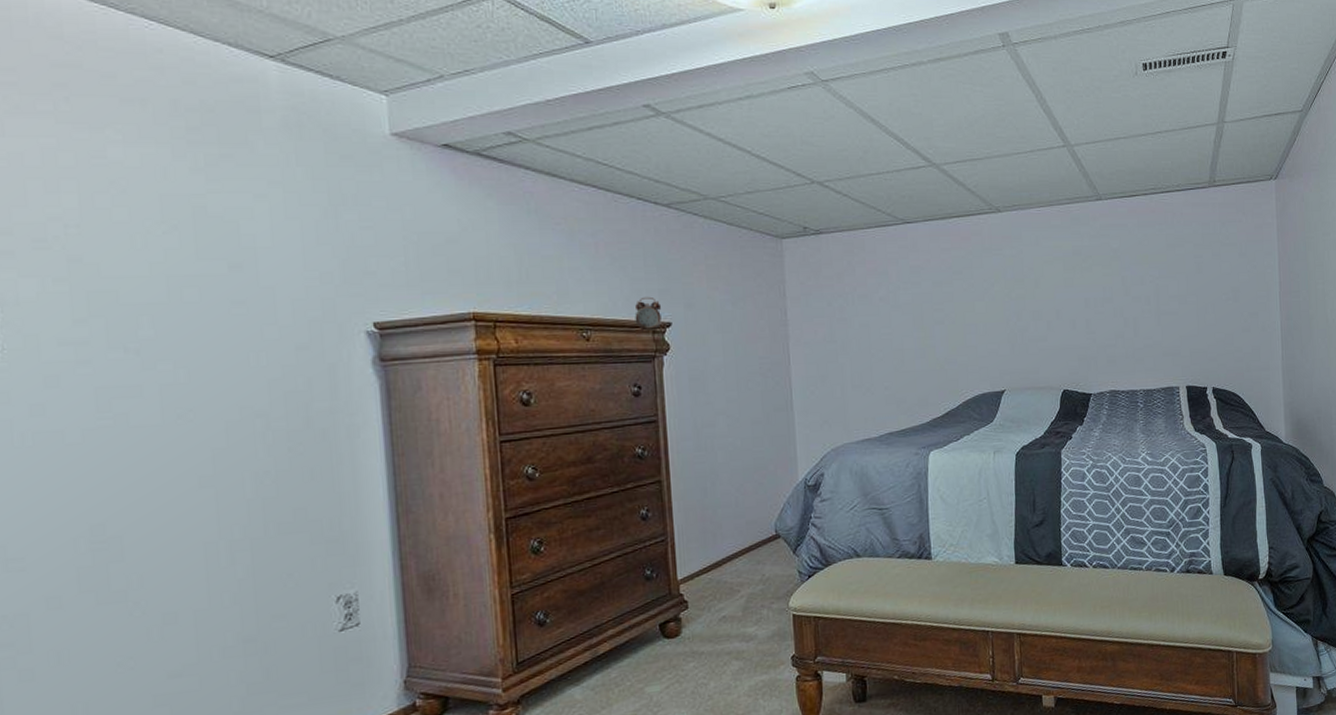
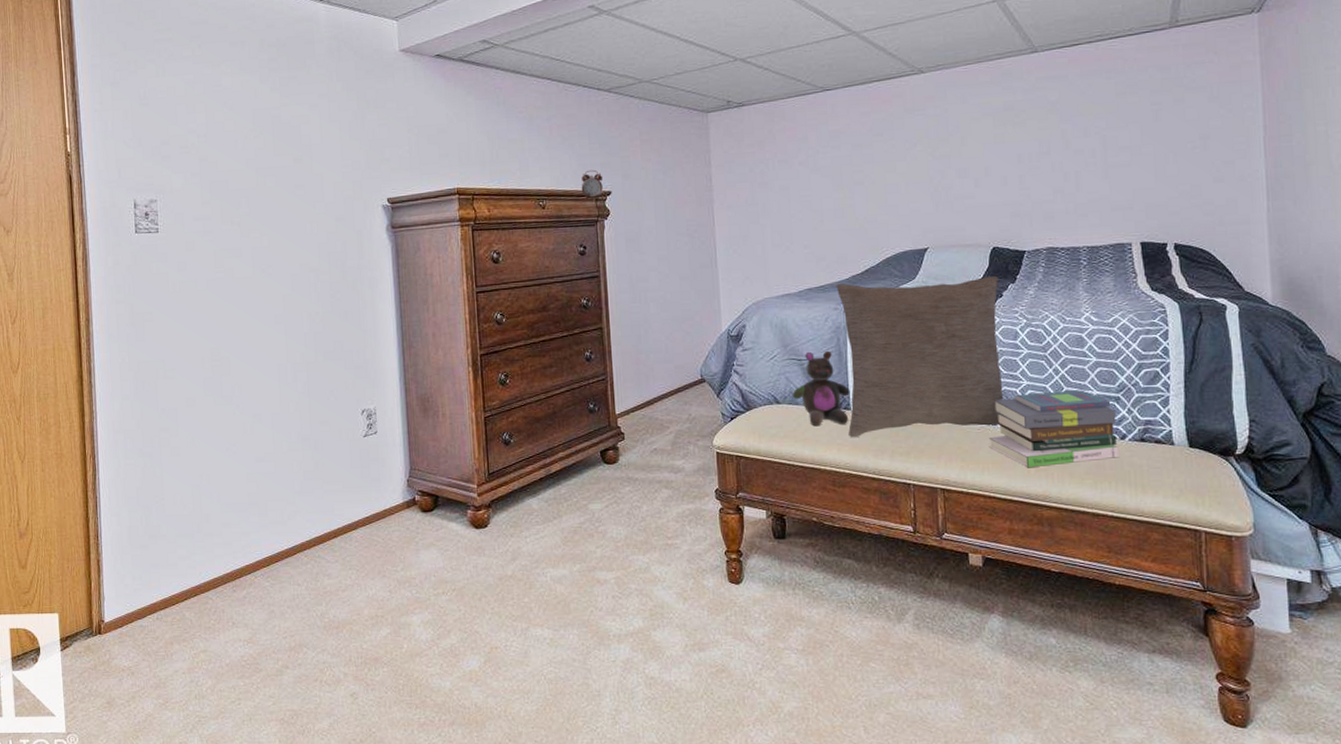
stuffed bear: none [872,498,931,579] -> present [791,350,850,427]
pillow: none [916,418,1073,588] -> present [836,275,1004,437]
books: none [1059,527,1170,606] -> present [988,390,1119,468]

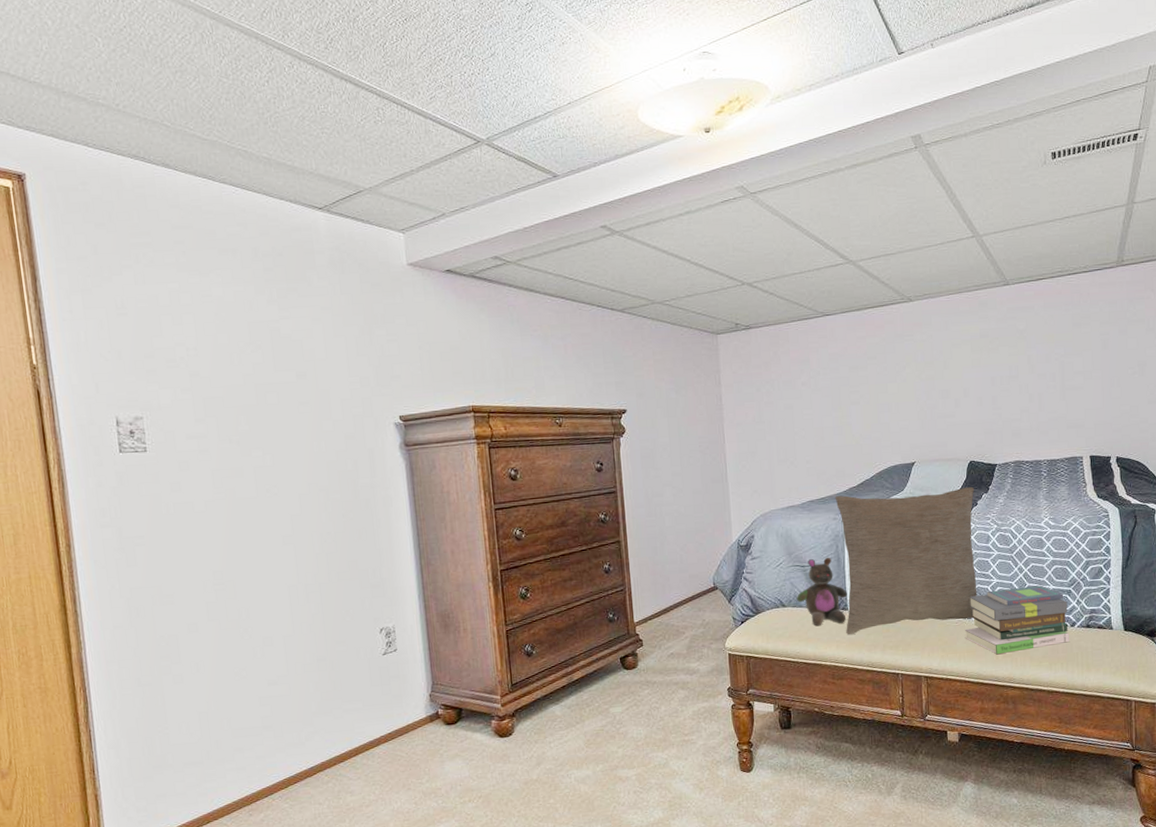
alarm clock: present [581,169,603,201] -> none [597,388,619,419]

